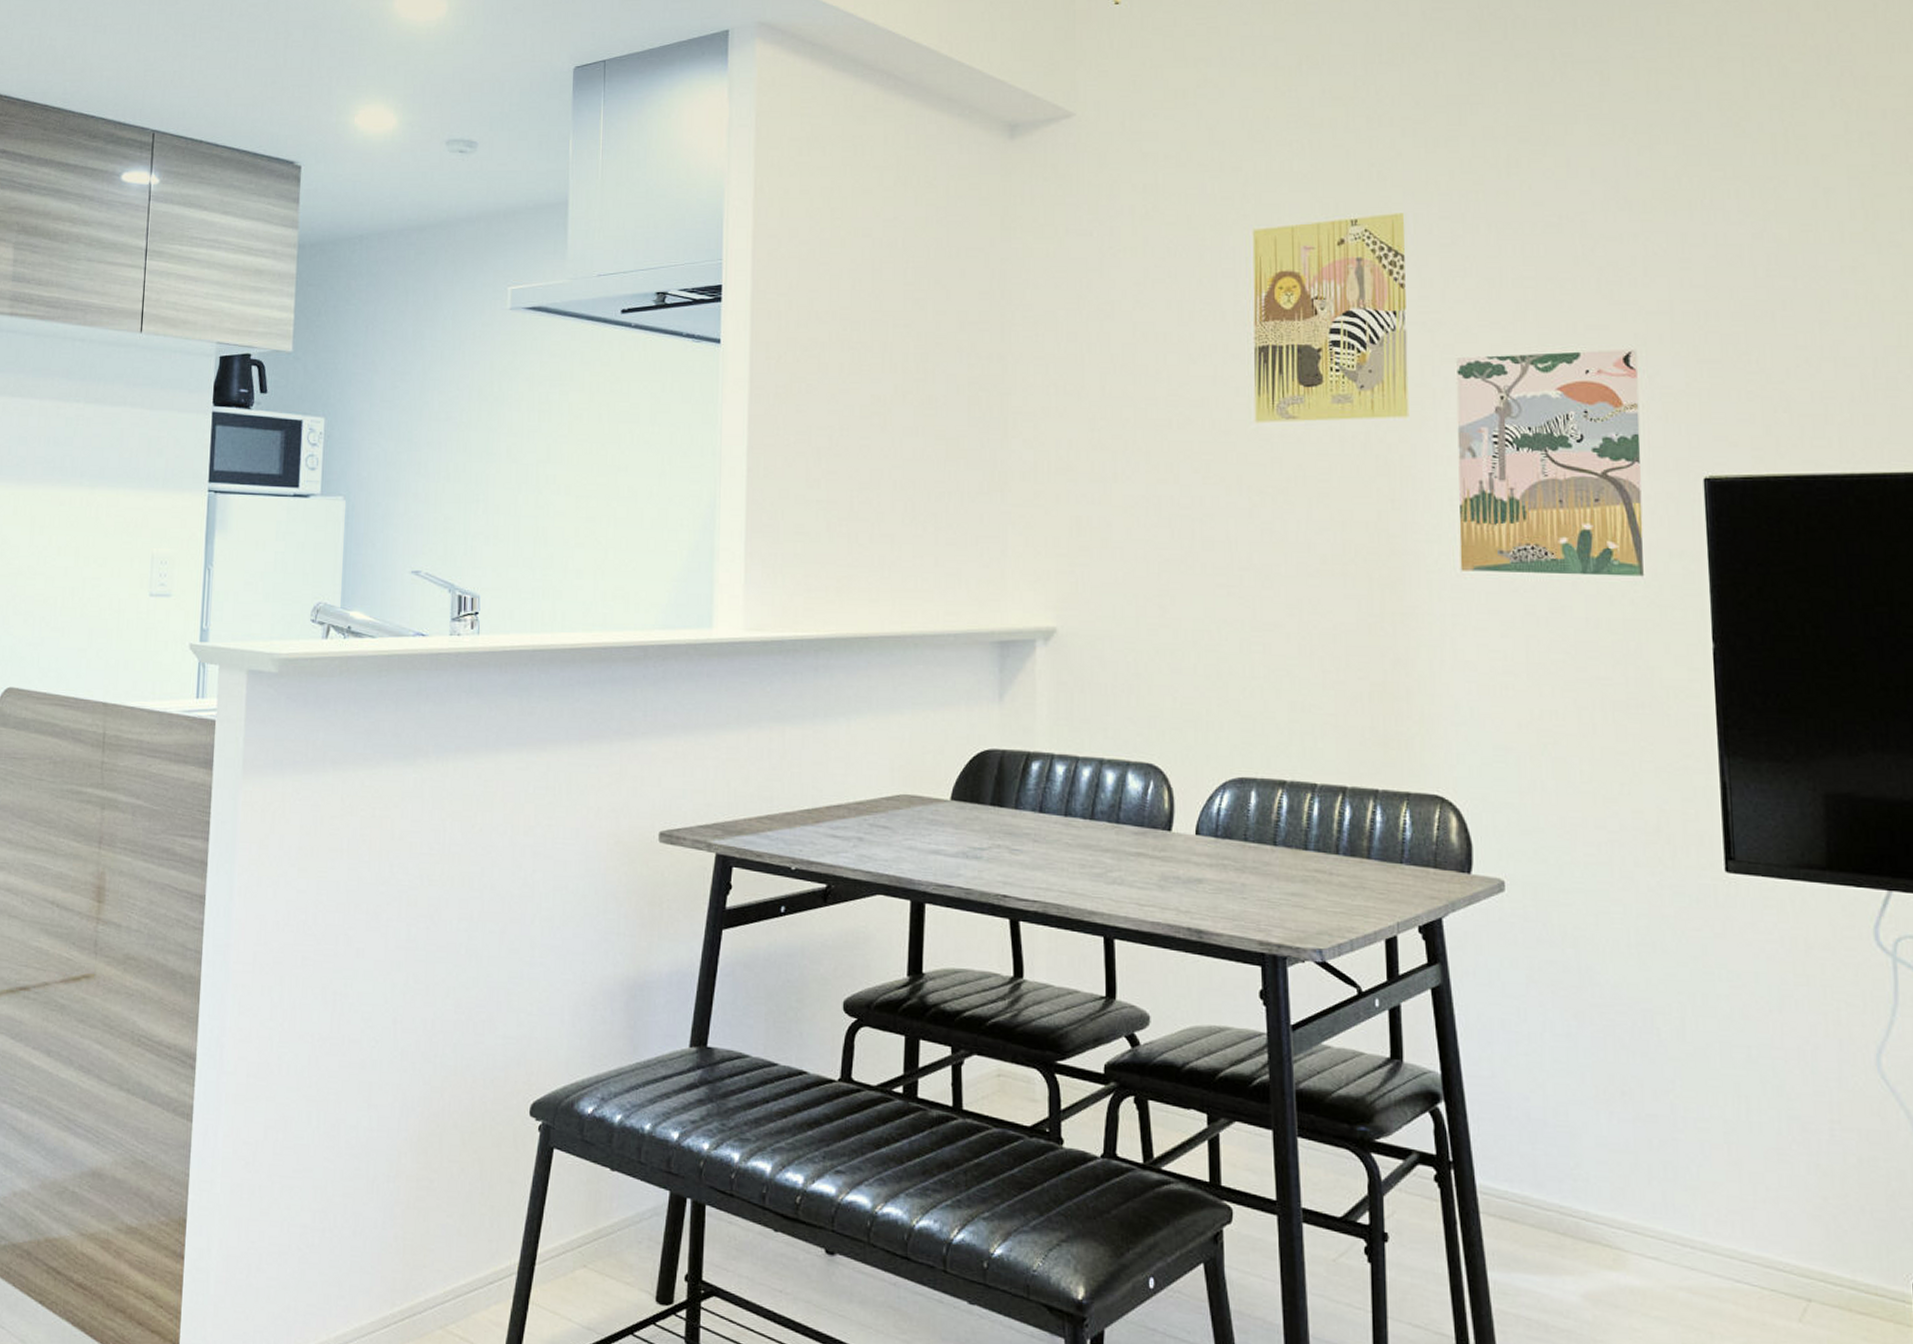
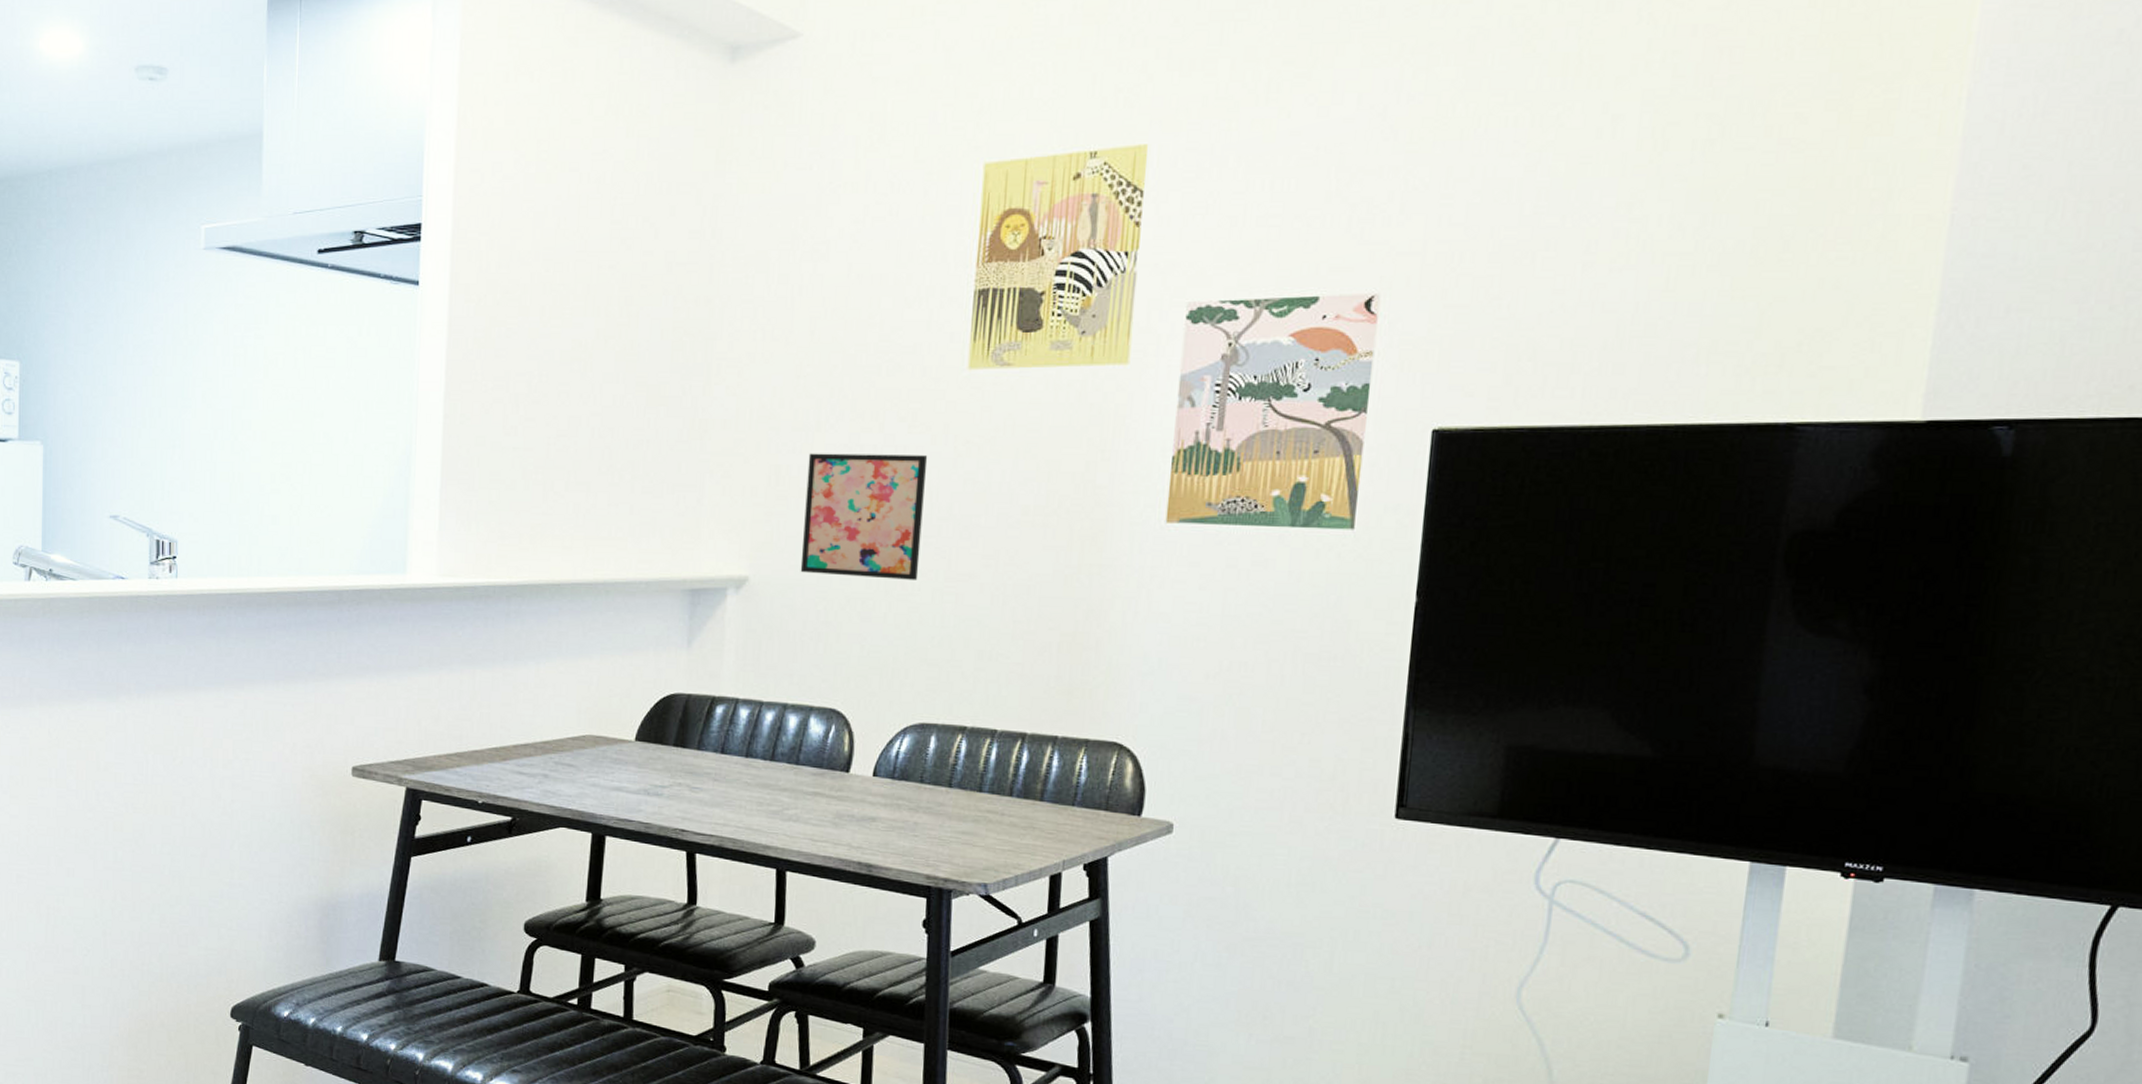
wall art: none [1107,504,1225,630] -> present [800,453,928,580]

